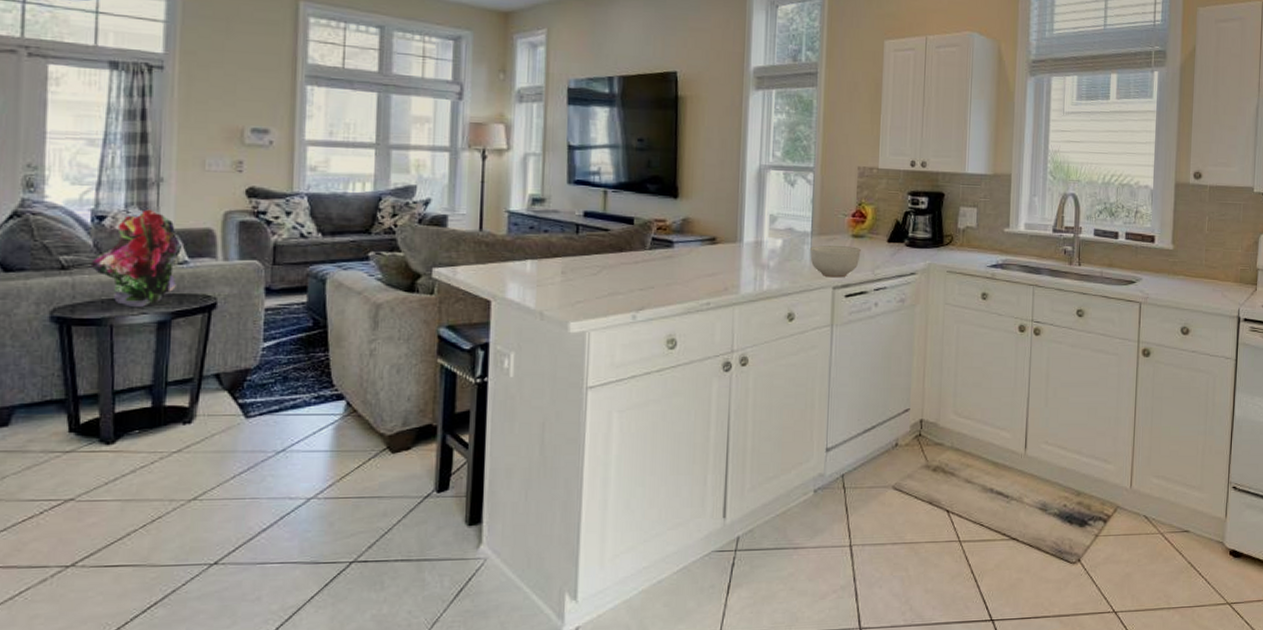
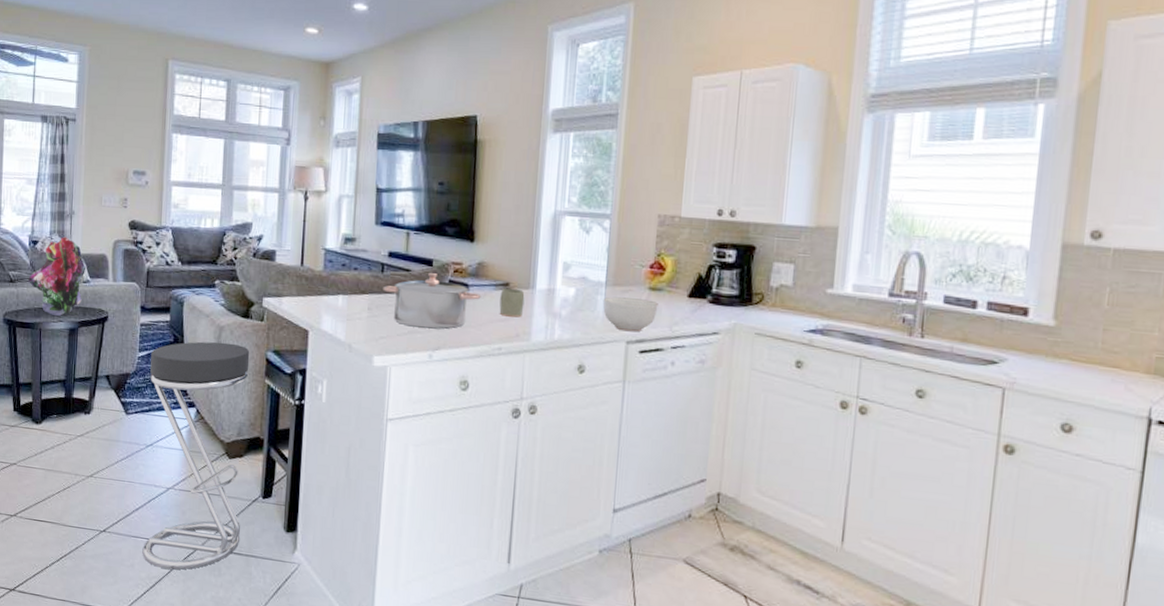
bar stool: none [273,322,417,594] -> present [142,341,250,570]
cooking pot: none [578,230,687,289] -> present [383,272,481,329]
mug: none [706,242,732,271] -> present [499,288,525,318]

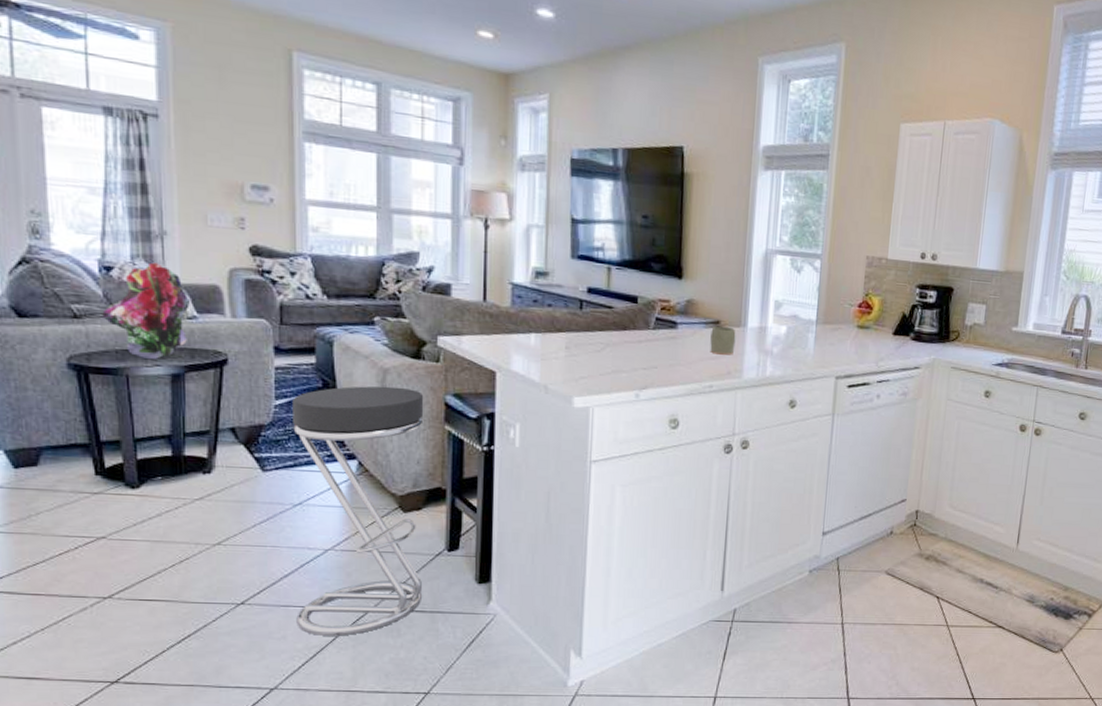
cooking pot: present [383,272,481,329] -> none [582,309,691,368]
bowl: present [603,297,658,332] -> none [814,334,866,368]

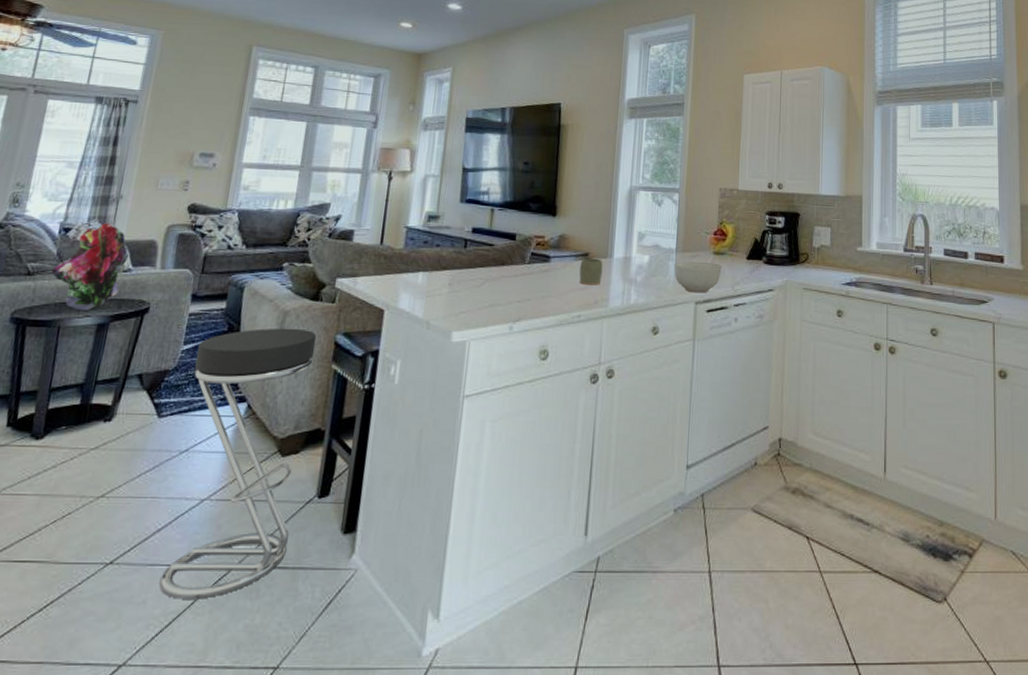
bowl: none [814,334,866,368] -> present [674,262,722,293]

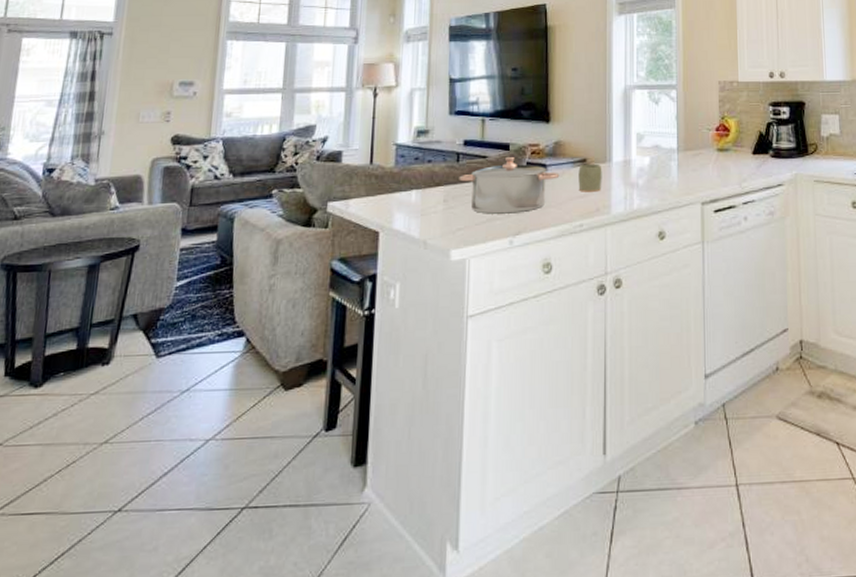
bouquet: present [51,223,129,310] -> none [38,160,114,252]
bar stool: present [159,328,317,599] -> none [169,257,312,544]
cooking pot: none [465,246,562,301] -> present [459,156,560,214]
bowl: present [674,262,722,293] -> none [677,160,727,193]

